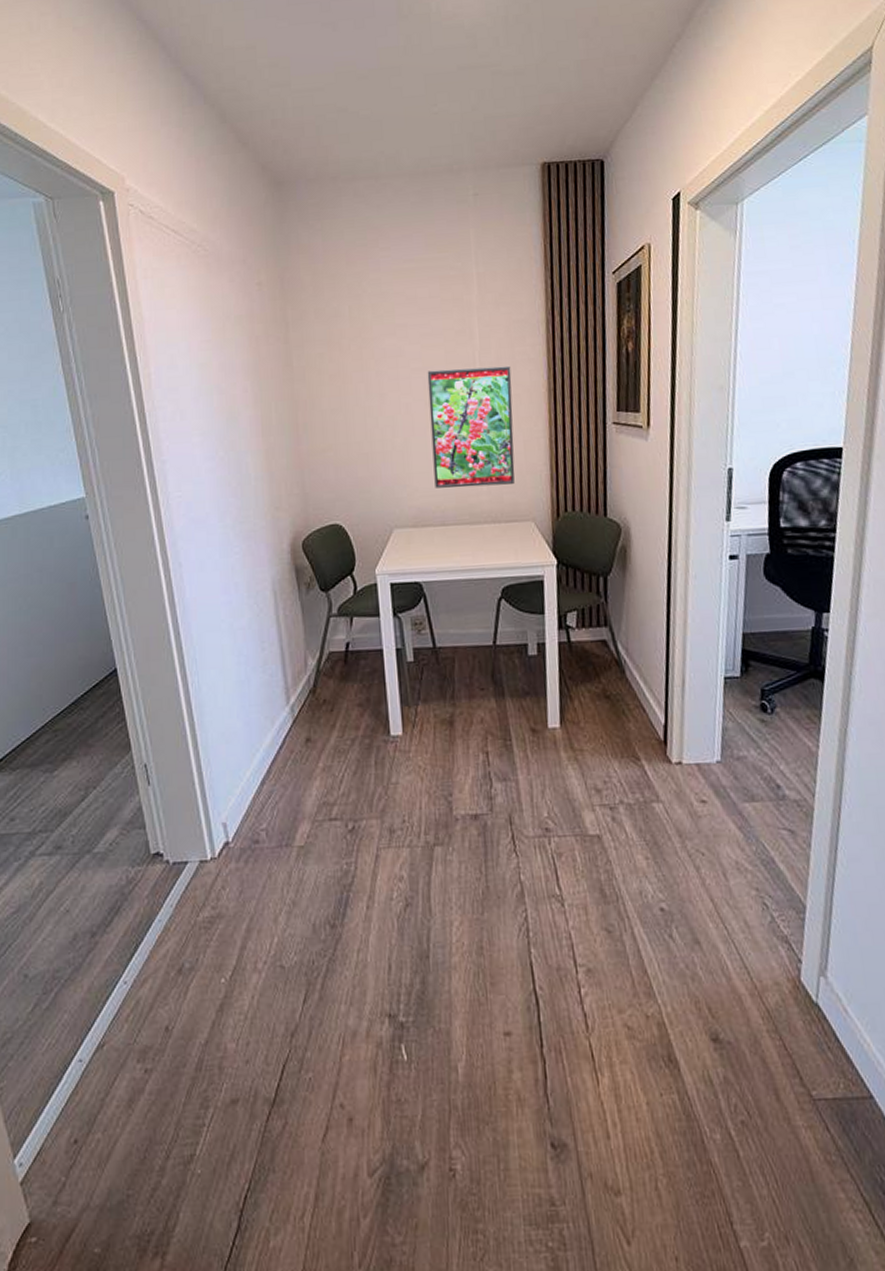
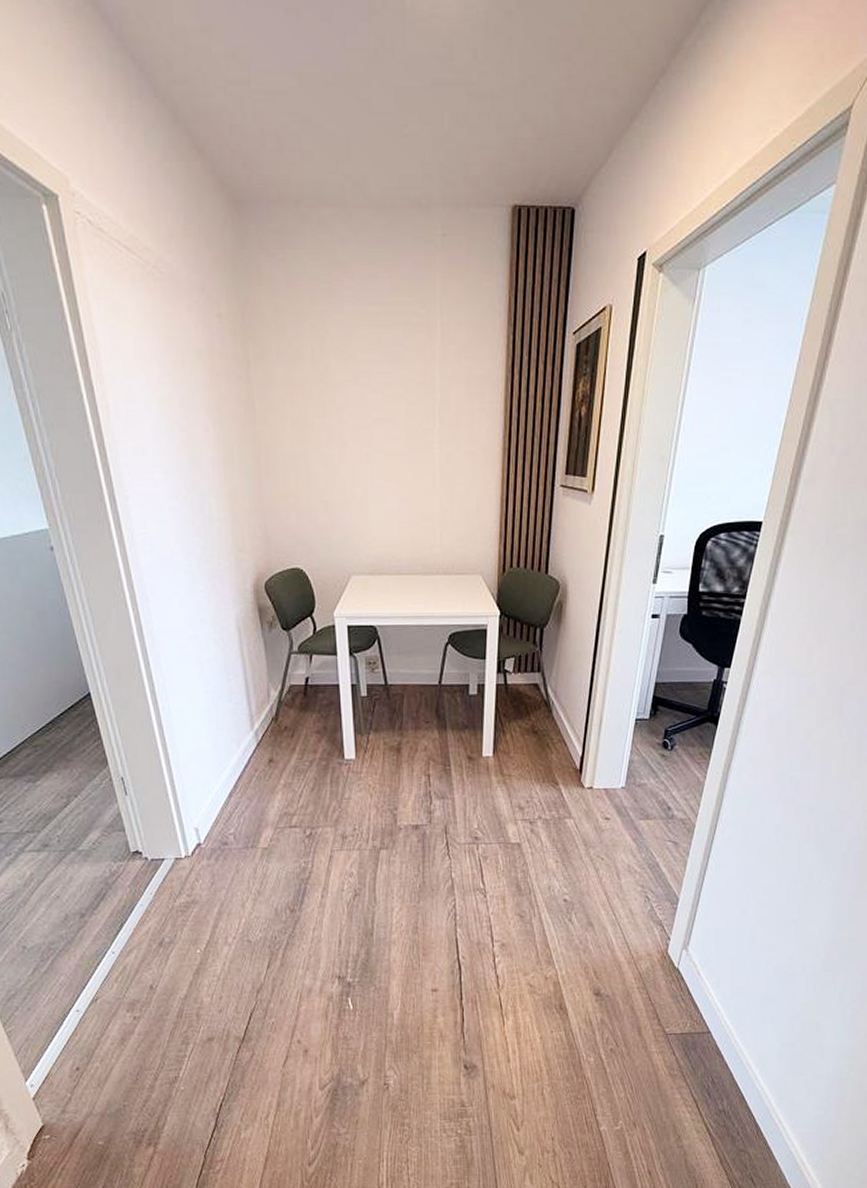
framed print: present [427,365,515,488] -> none [388,421,469,540]

